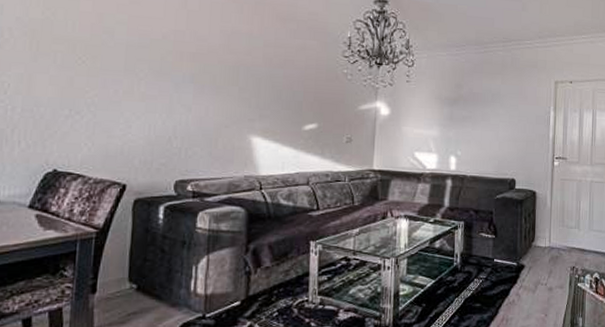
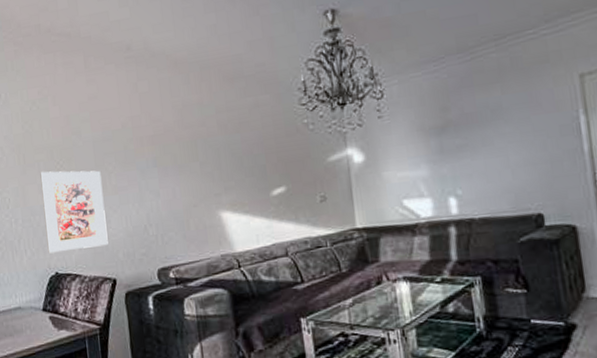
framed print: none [48,63,129,150] -> present [40,170,108,253]

